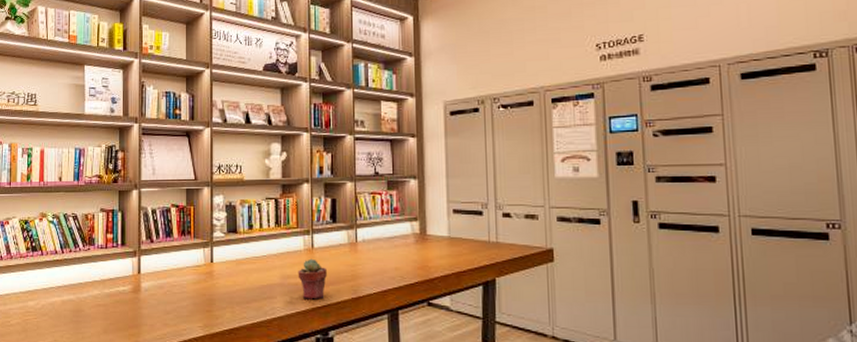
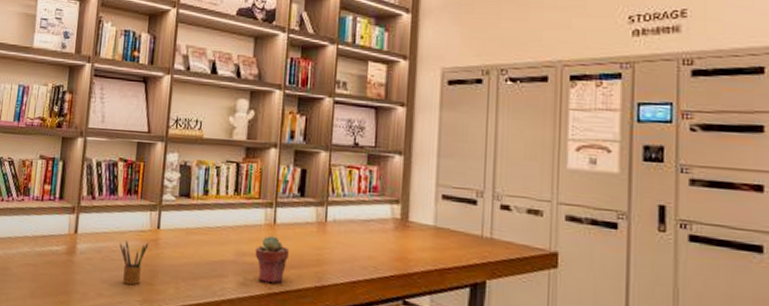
pencil box: none [179,275,205,314] -> present [119,240,149,286]

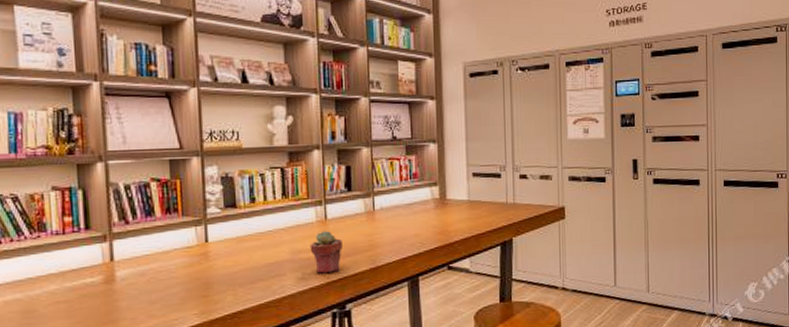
pencil box: present [119,240,149,286] -> none [165,258,198,302]

